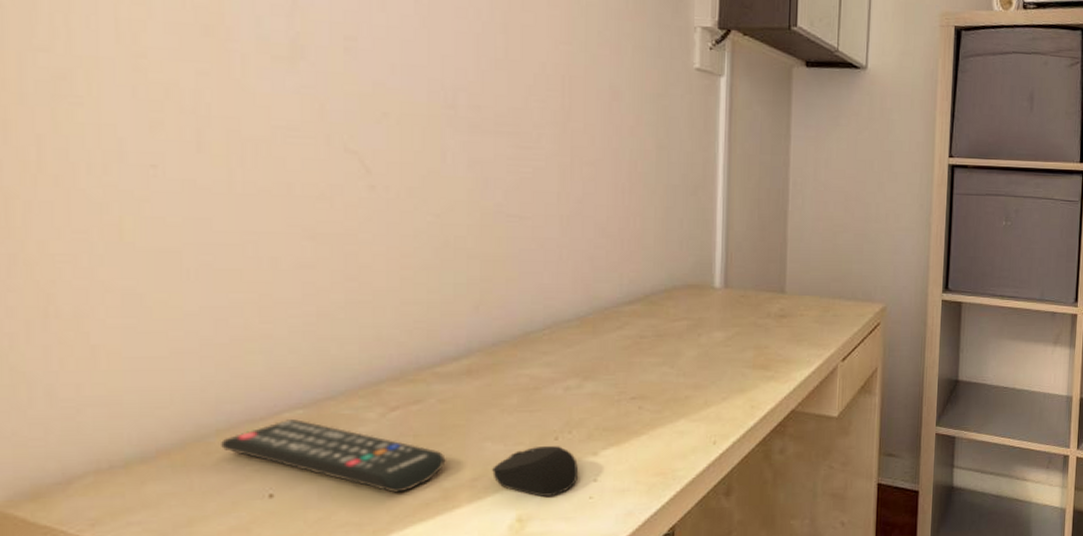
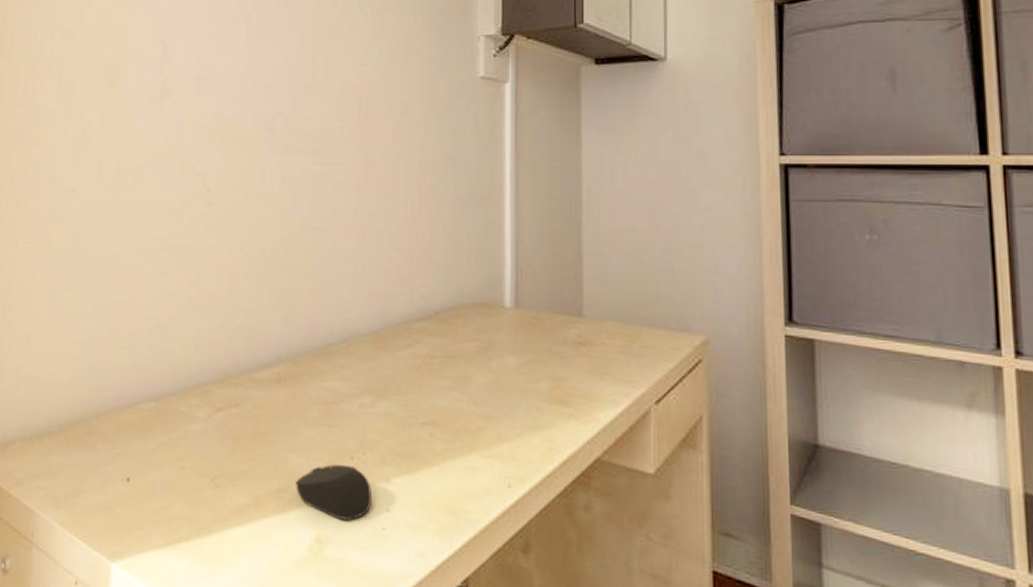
remote control: present [221,419,446,493] -> none [98,410,258,494]

